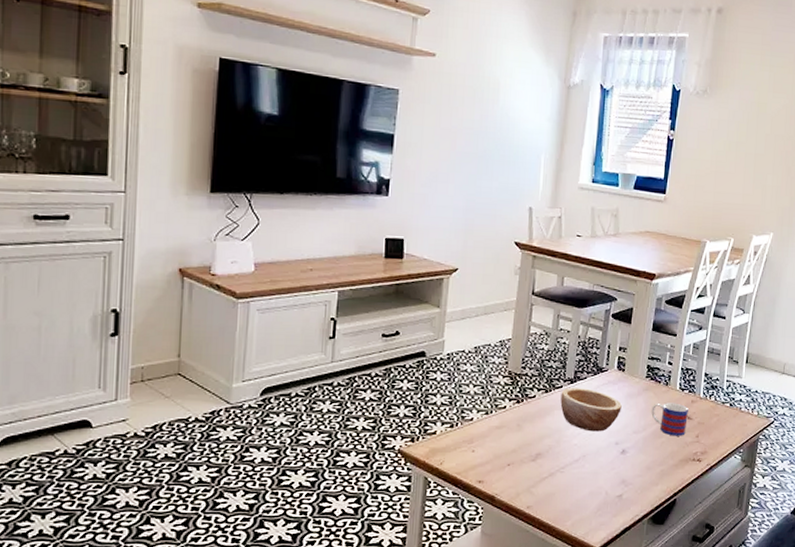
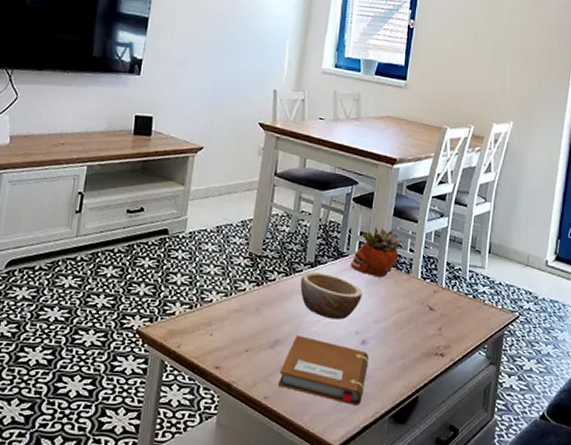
notebook: none [541,447,628,510] -> present [278,334,369,405]
succulent planter: none [609,341,660,391] -> present [350,226,401,278]
mug: present [651,403,688,436] -> none [392,292,430,328]

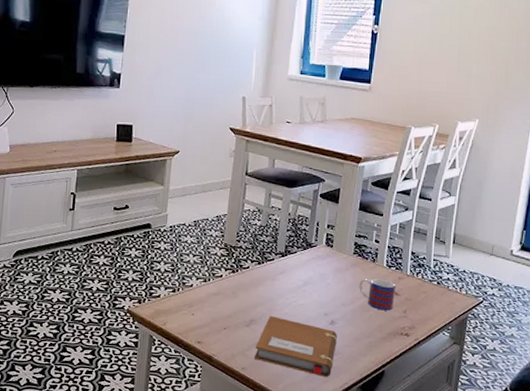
bowl: present [300,272,362,320] -> none [272,261,330,303]
succulent planter: present [350,226,401,278] -> none [318,219,366,266]
mug: none [392,292,430,328] -> present [359,278,396,311]

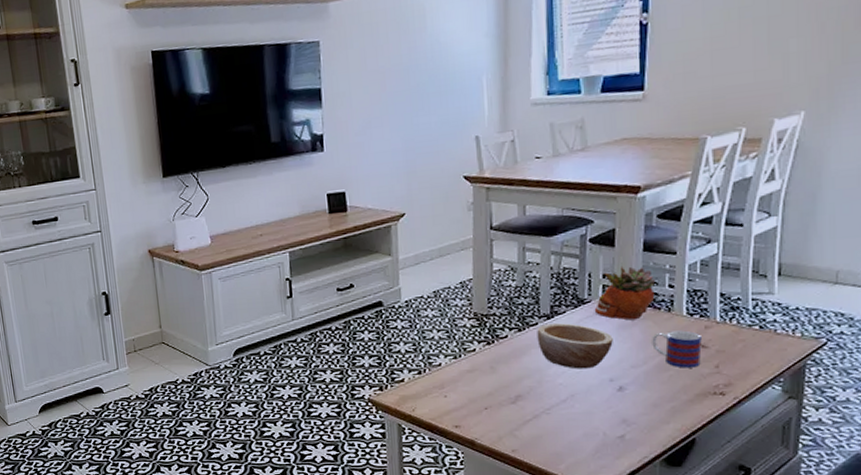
notebook: present [254,315,337,377] -> none [525,388,629,452]
bowl: none [272,261,330,303] -> present [537,323,613,369]
succulent planter: none [318,219,366,266] -> present [594,265,656,321]

